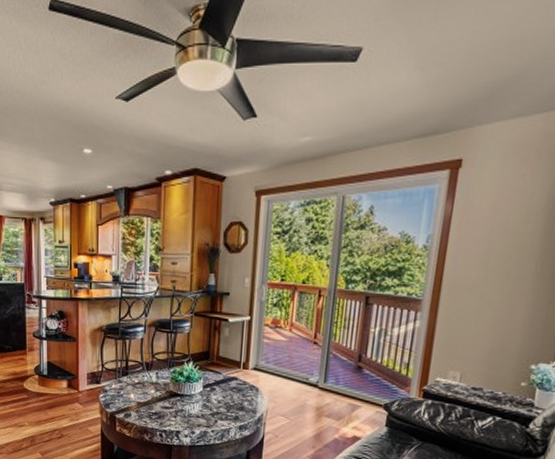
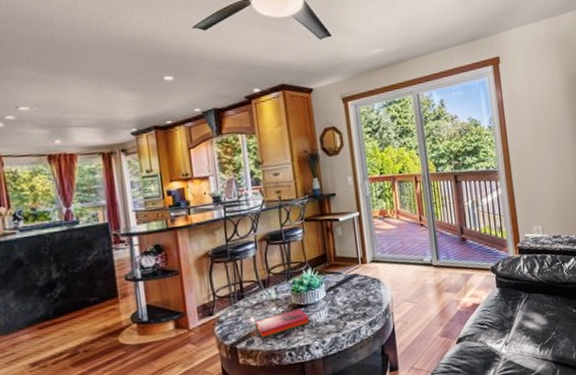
hardback book: none [133,395,183,415] -> present [254,307,309,339]

